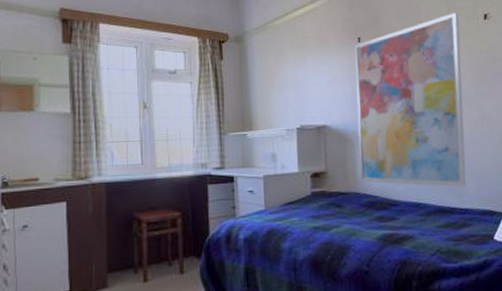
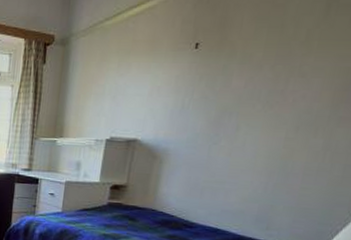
wall art: present [355,12,467,187] -> none [161,11,341,221]

